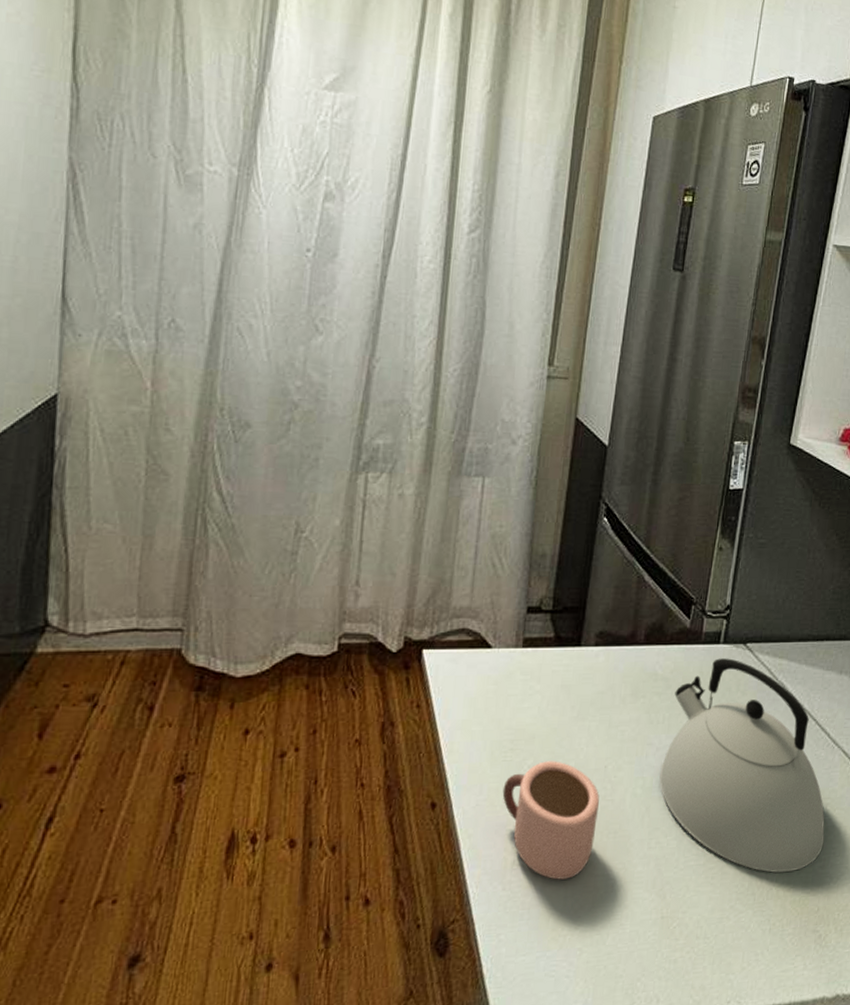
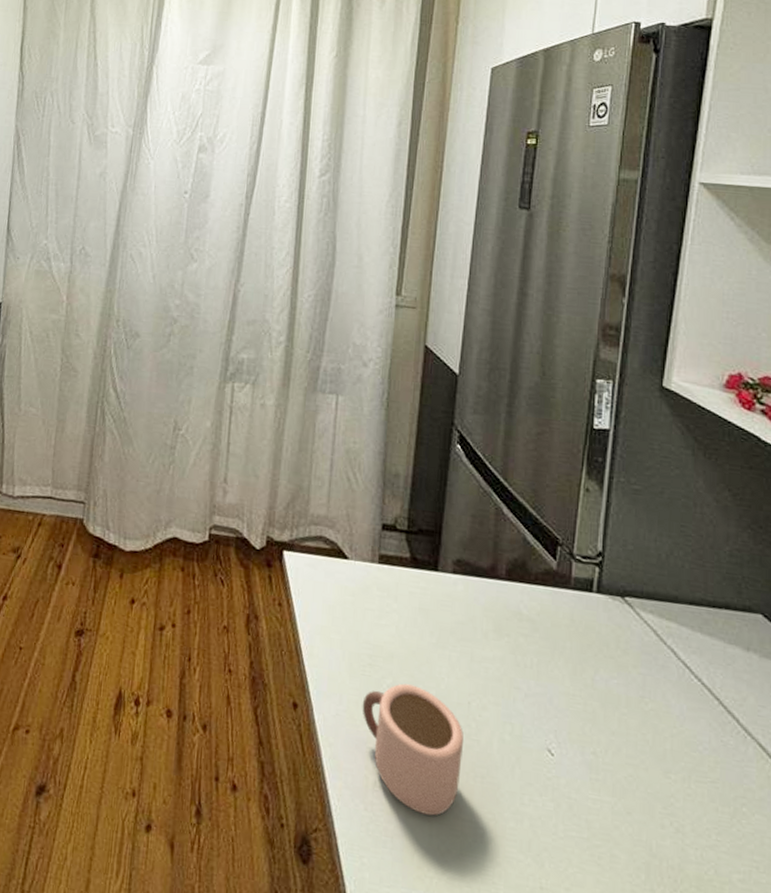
kettle: present [659,658,825,873] -> none [530,608,742,877]

